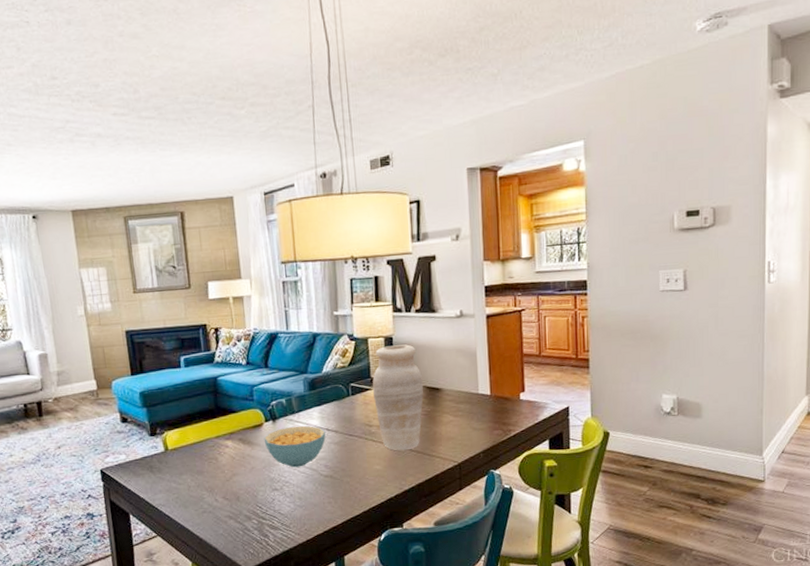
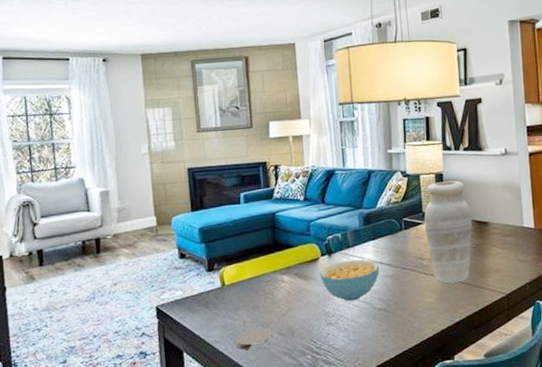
coaster: none [180,492,219,514] -> present [235,327,274,350]

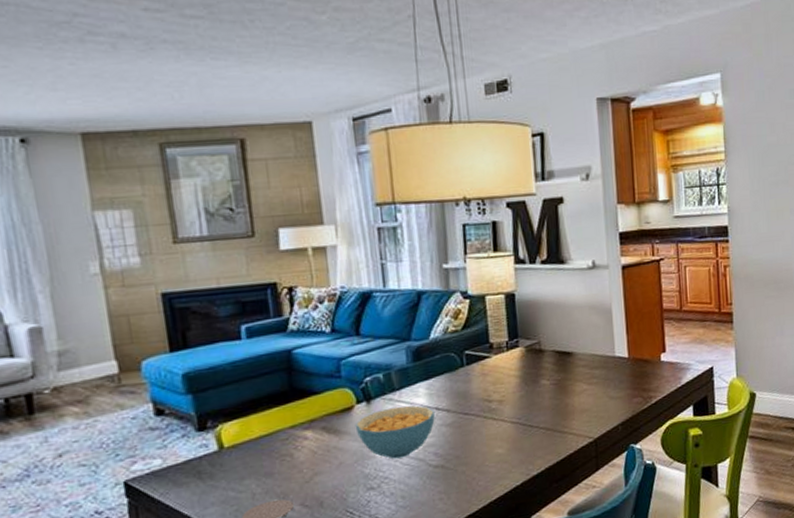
vase: present [424,180,472,283] -> none [491,301,552,429]

